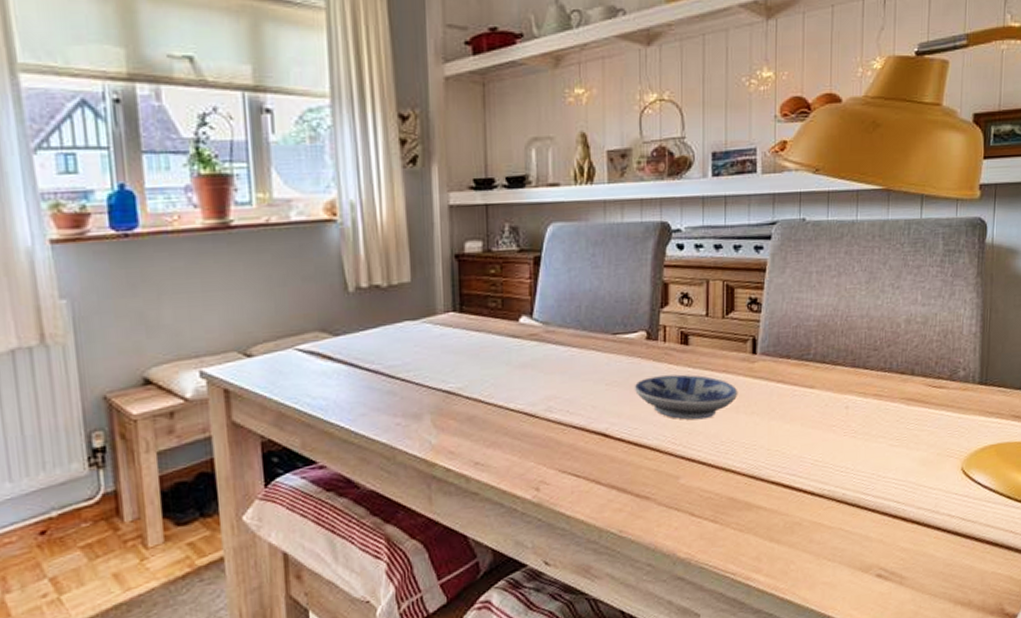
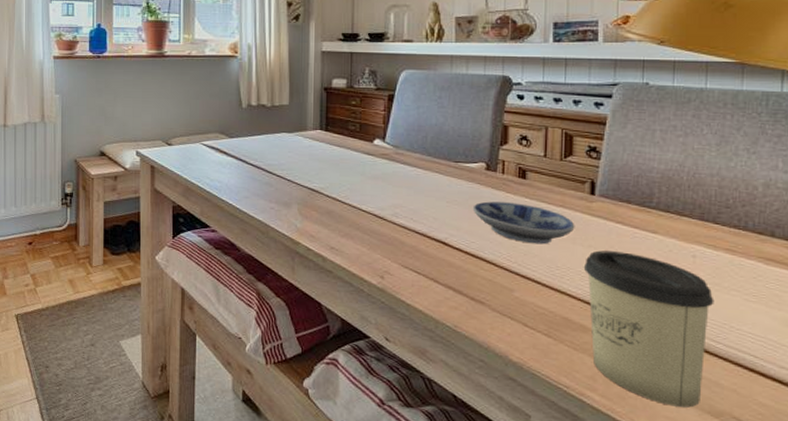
cup: none [747,413,864,571] -> present [583,250,714,408]

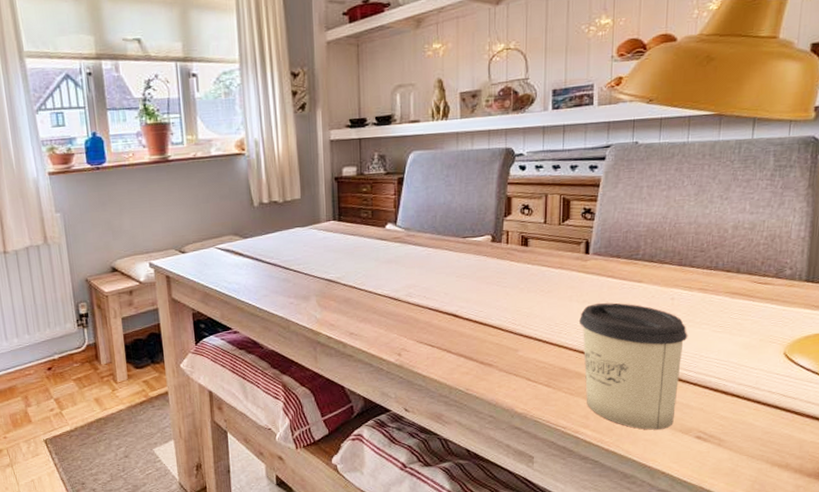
bowl: present [472,201,575,245] -> none [480,269,572,306]

